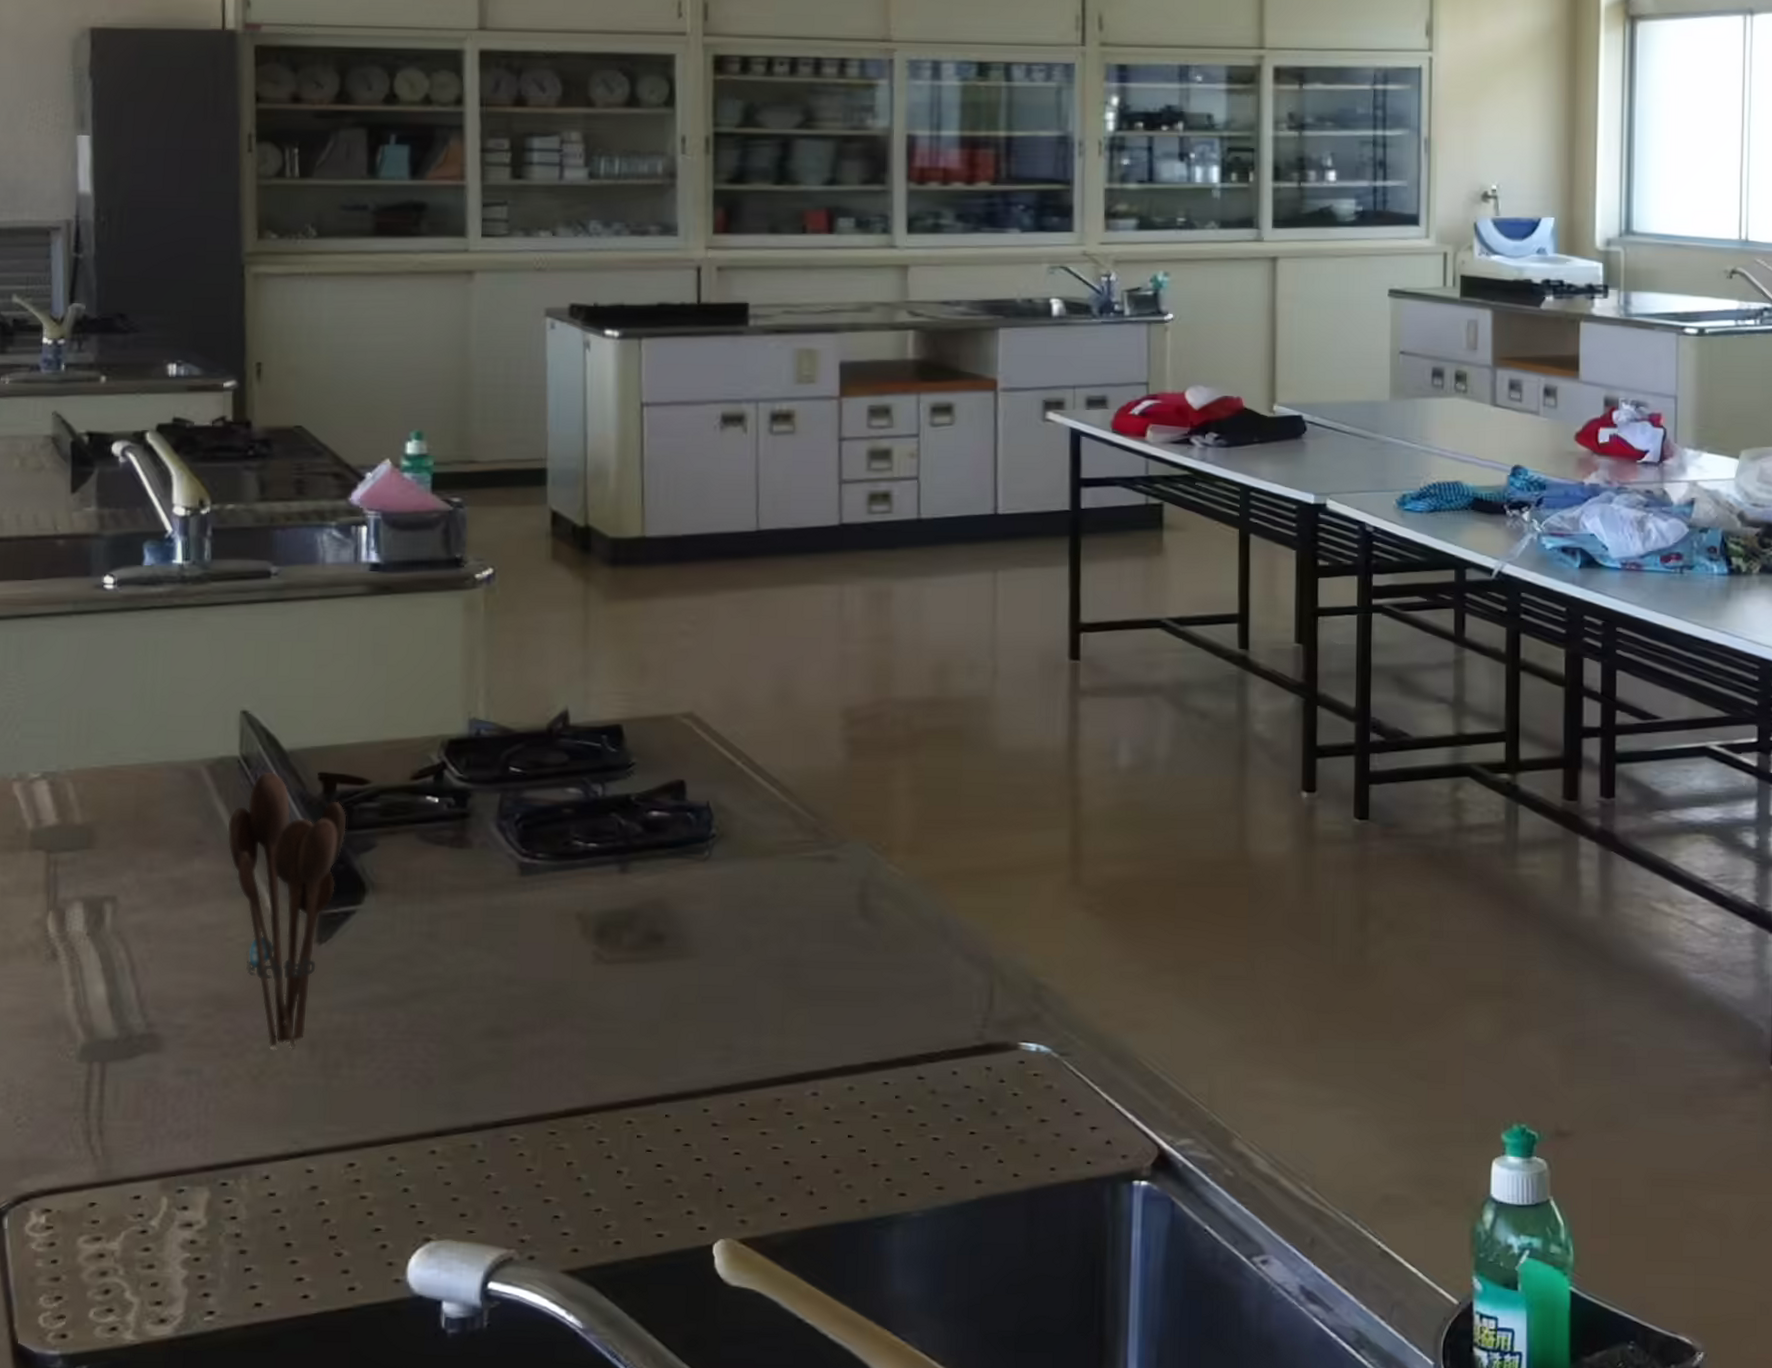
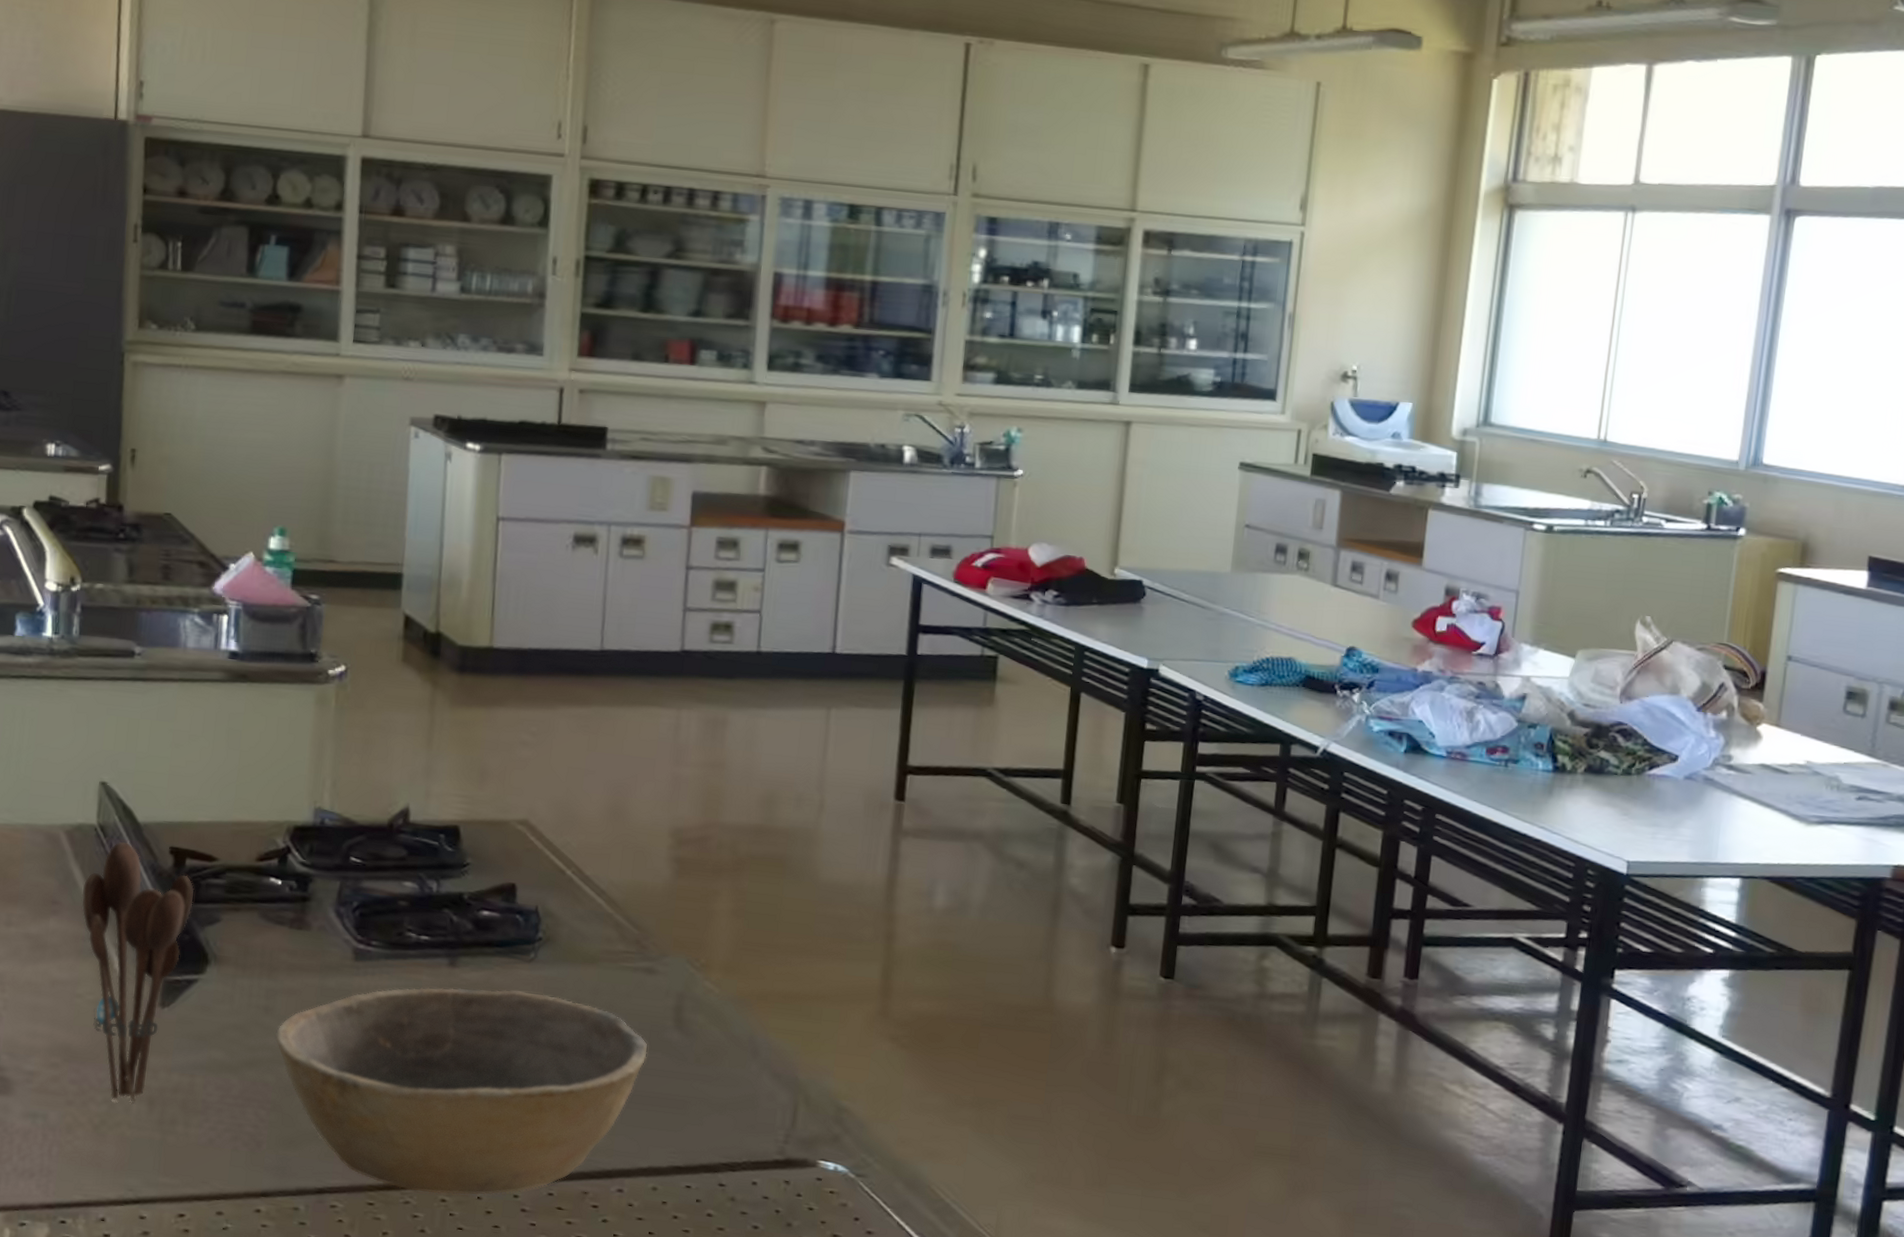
bowl: none [440,892,833,1116] -> present [275,987,647,1196]

